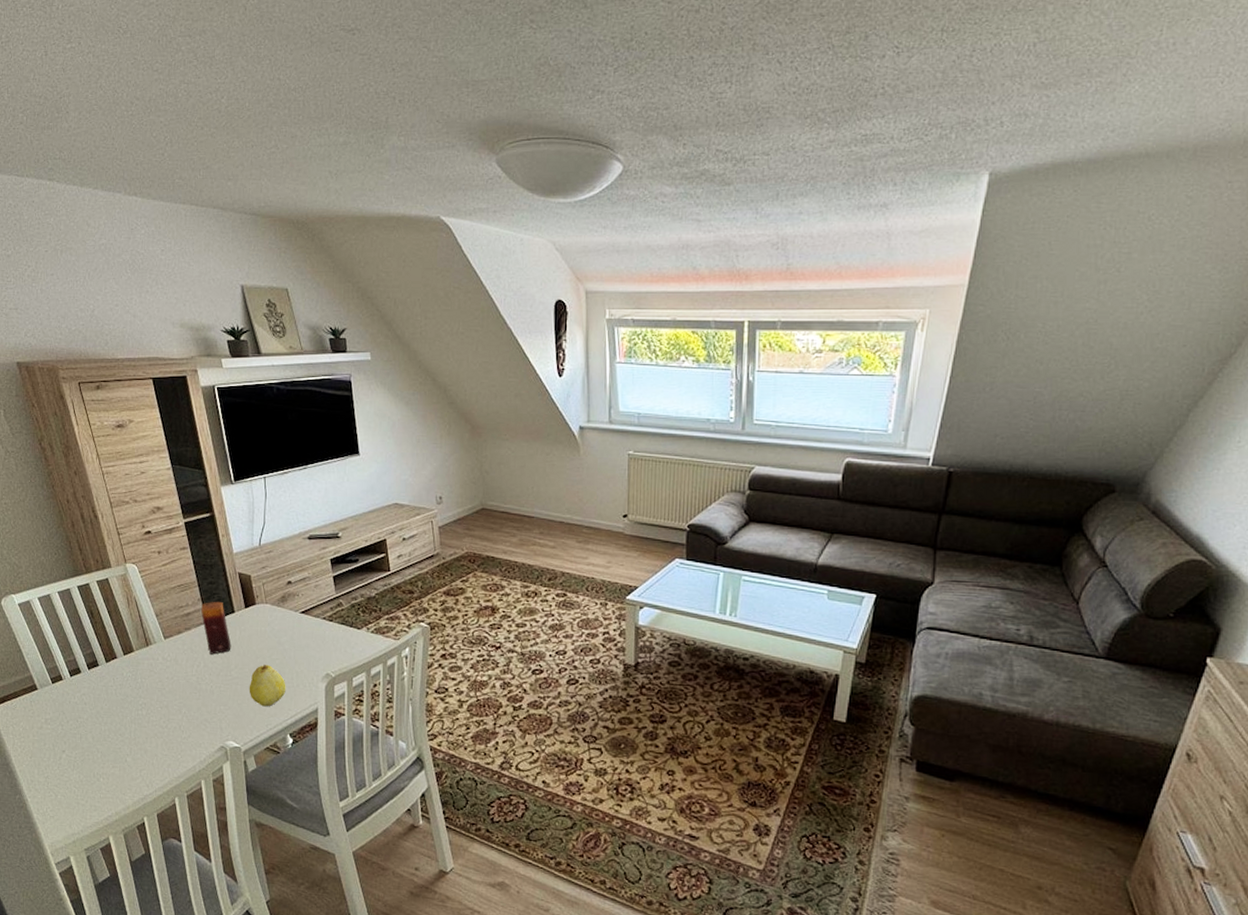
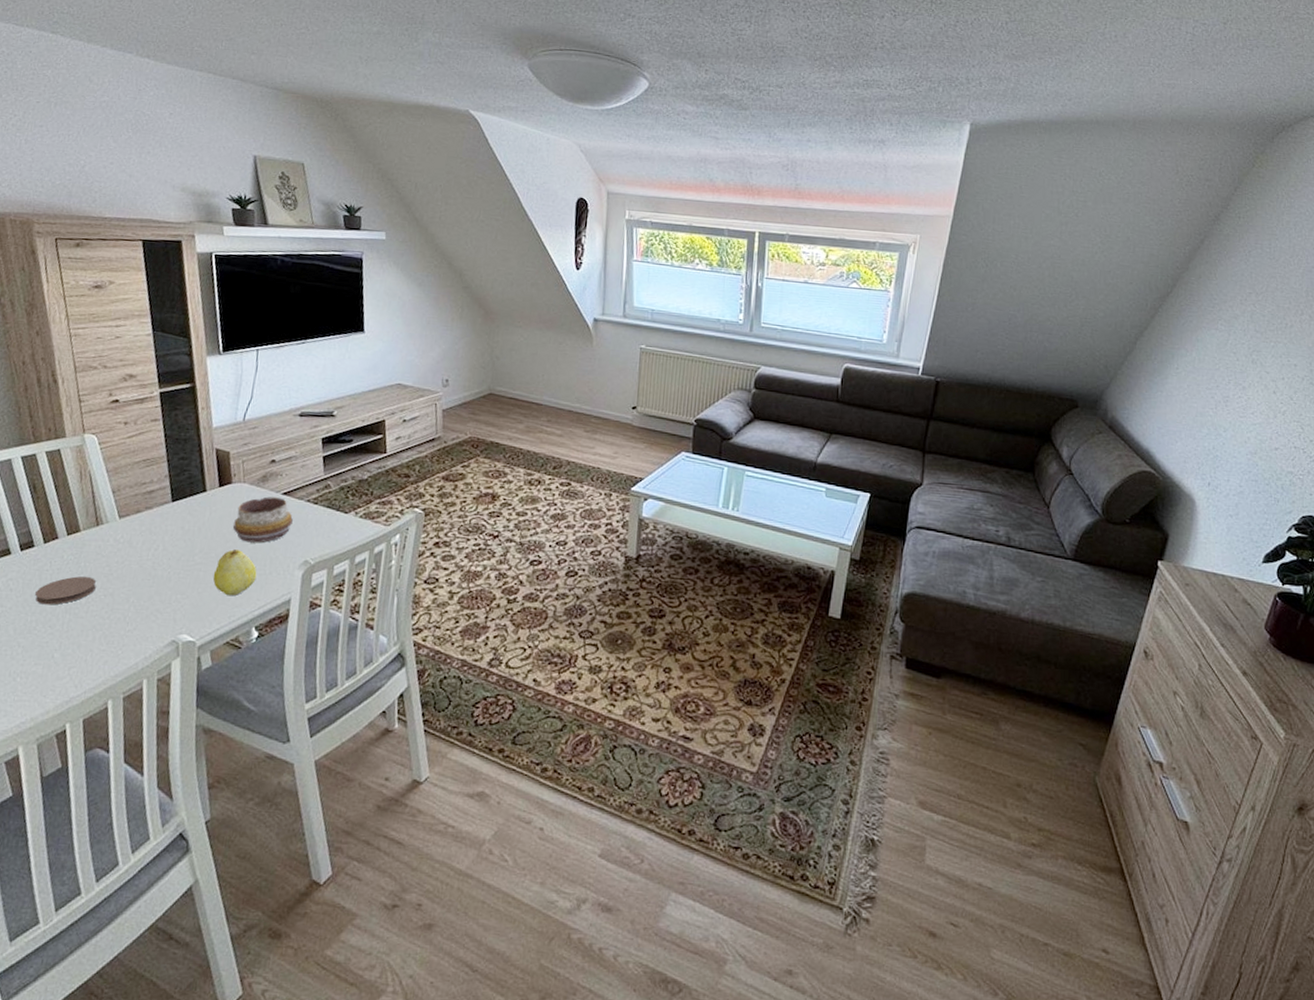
coaster: none [105,691,153,716] -> present [35,576,96,605]
candle: present [200,602,231,655] -> none [166,479,199,537]
decorative bowl: none [261,615,312,659] -> present [233,496,293,543]

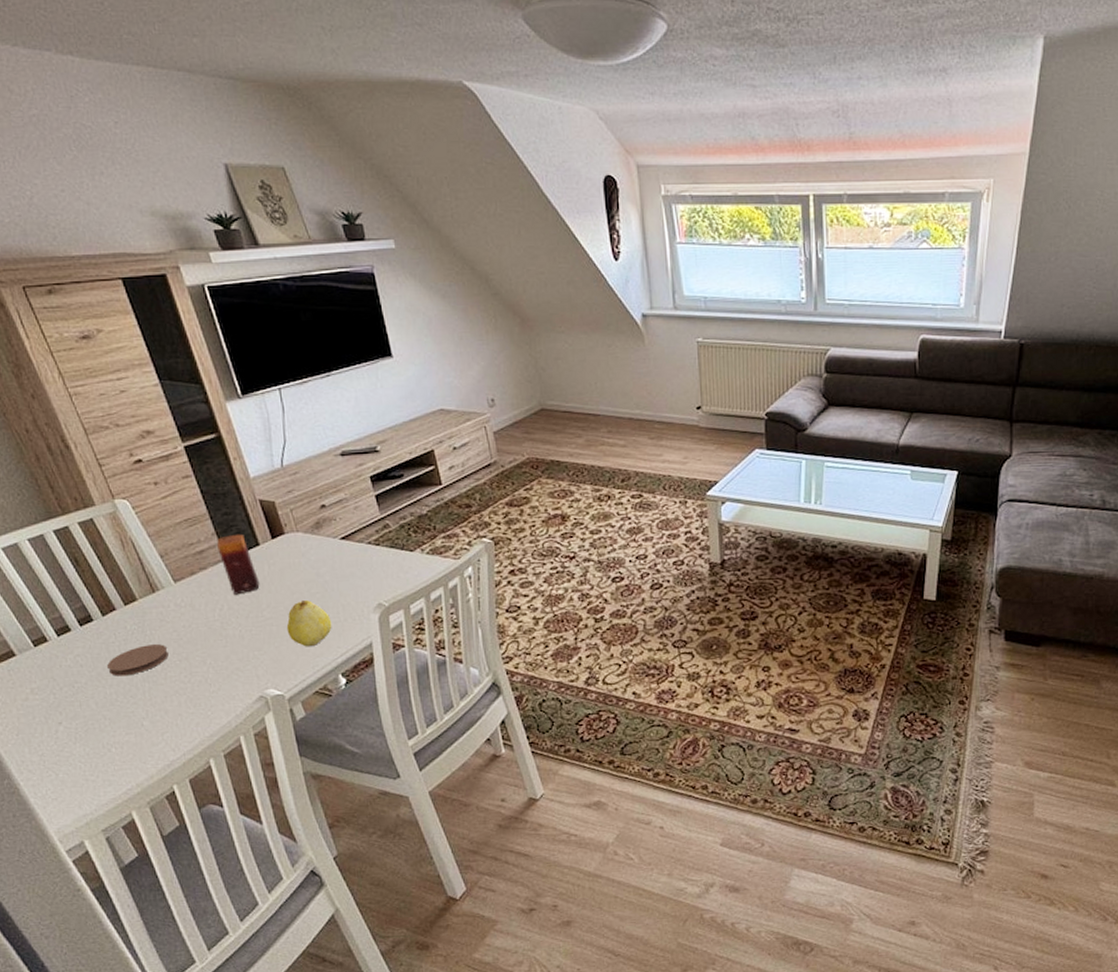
candle: none [166,479,199,537] -> present [216,535,260,595]
decorative bowl: present [233,496,293,543] -> none [296,543,357,592]

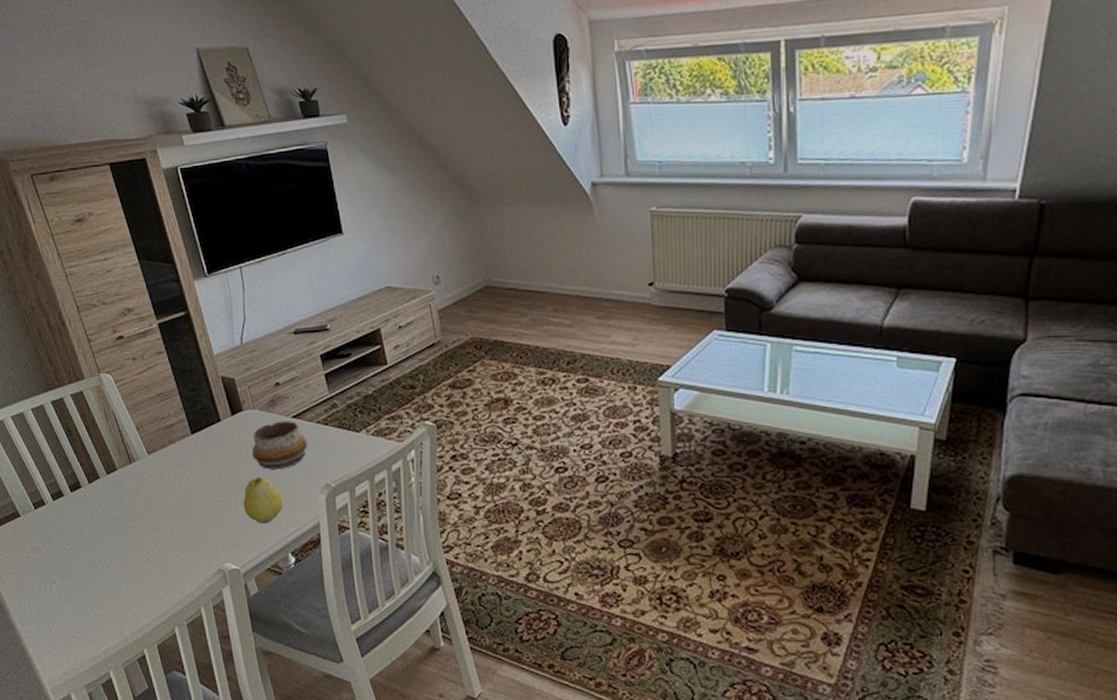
coaster: present [107,644,169,676] -> none [92,513,142,541]
candle: present [216,535,260,595] -> none [183,410,220,469]
decorative bowl: none [296,543,357,592] -> present [252,421,307,469]

